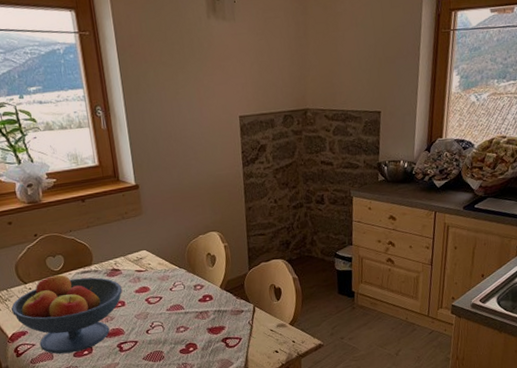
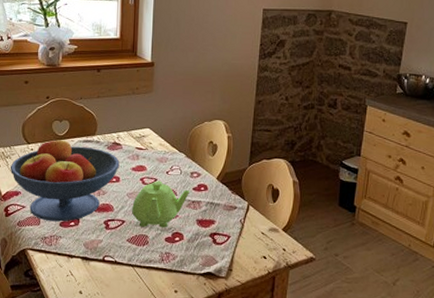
teapot: none [142,298,196,344] -> present [132,180,189,228]

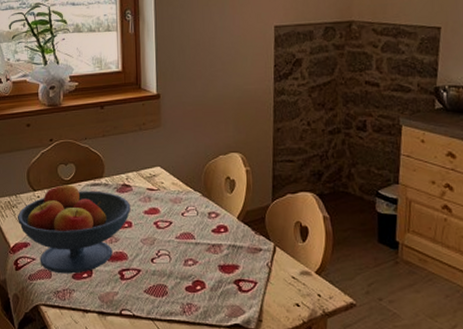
teapot: present [132,180,189,228] -> none [147,224,208,276]

